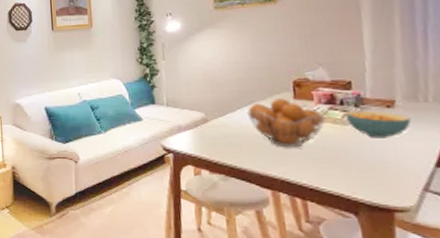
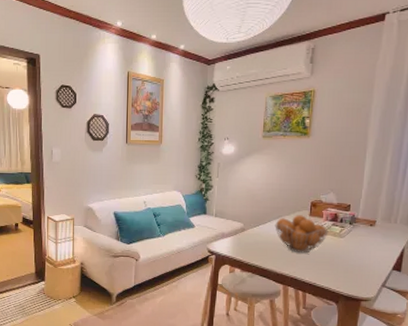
cereal bowl: present [344,110,411,138] -> none [342,227,383,248]

